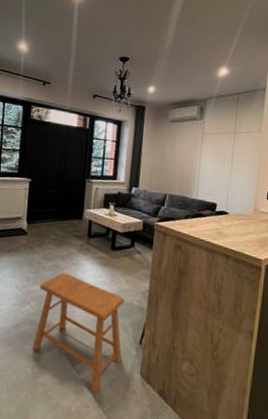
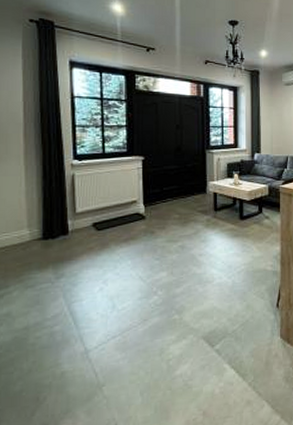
stool: present [33,272,125,394] -> none [166,252,261,369]

